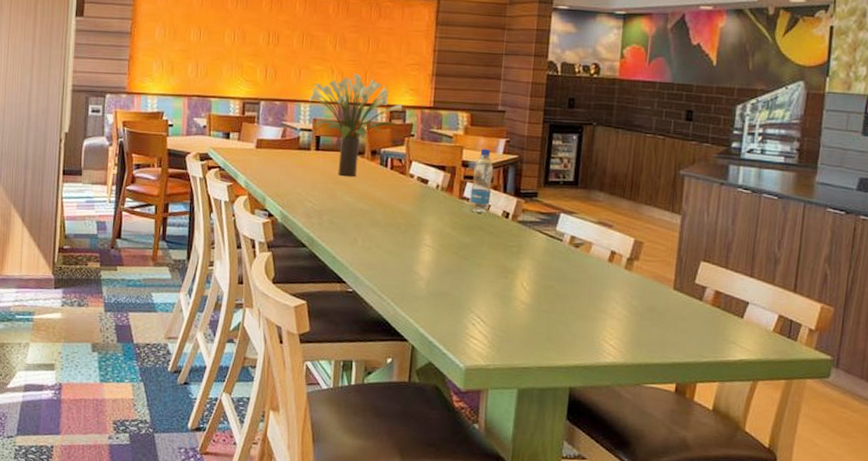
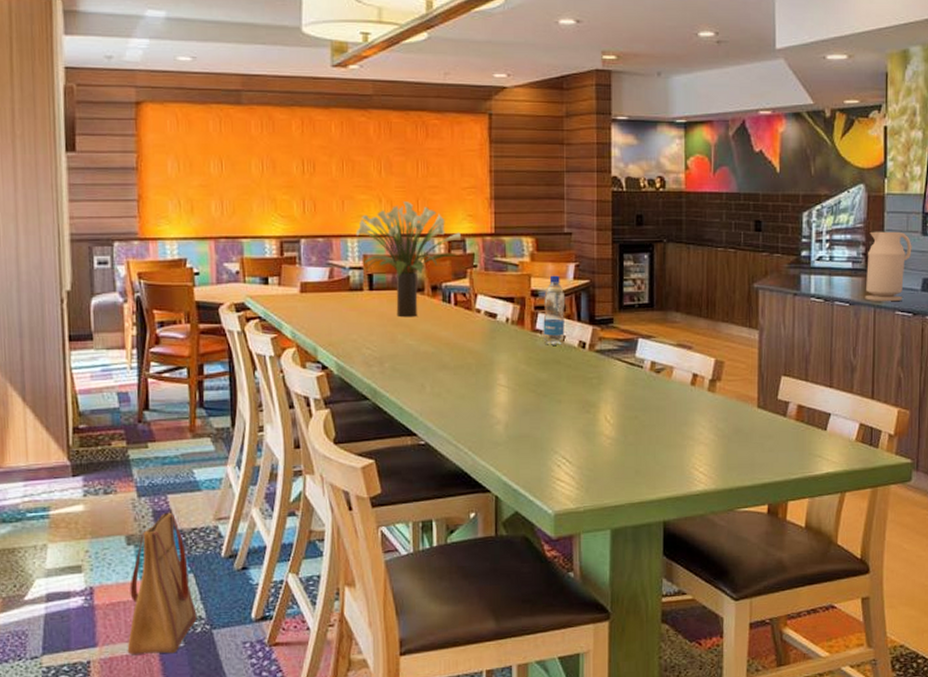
shopping bag: none [83,327,143,450] -> present [127,512,197,654]
water jug: none [795,128,851,199] -> present [865,231,912,302]

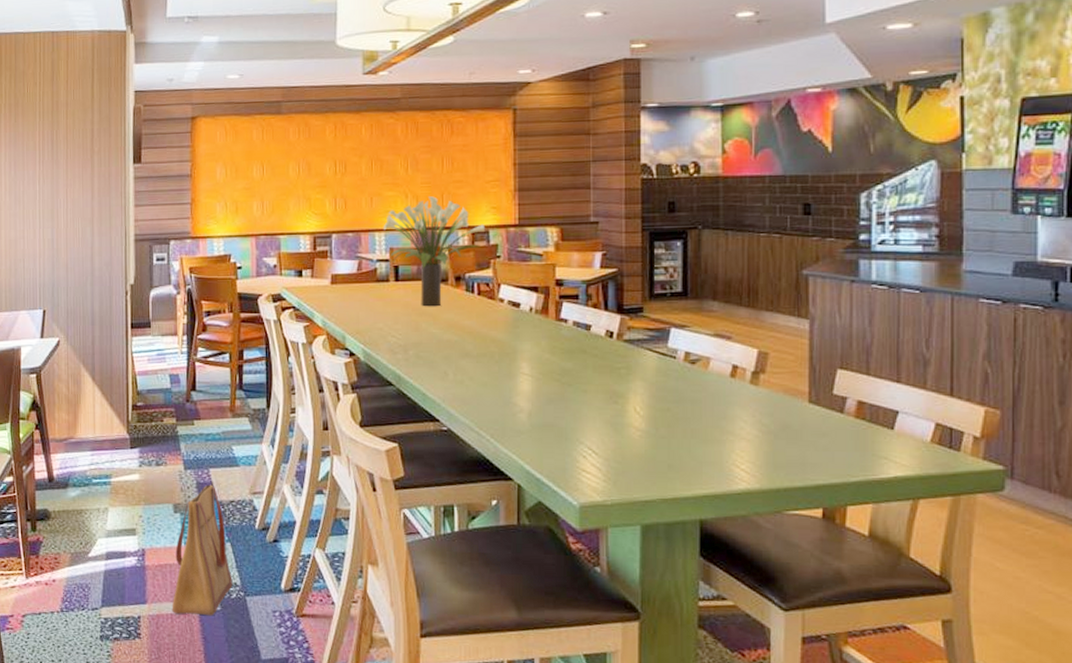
bottle: present [543,275,566,345] -> none [568,264,592,335]
water jug: present [865,231,912,302] -> none [939,210,999,289]

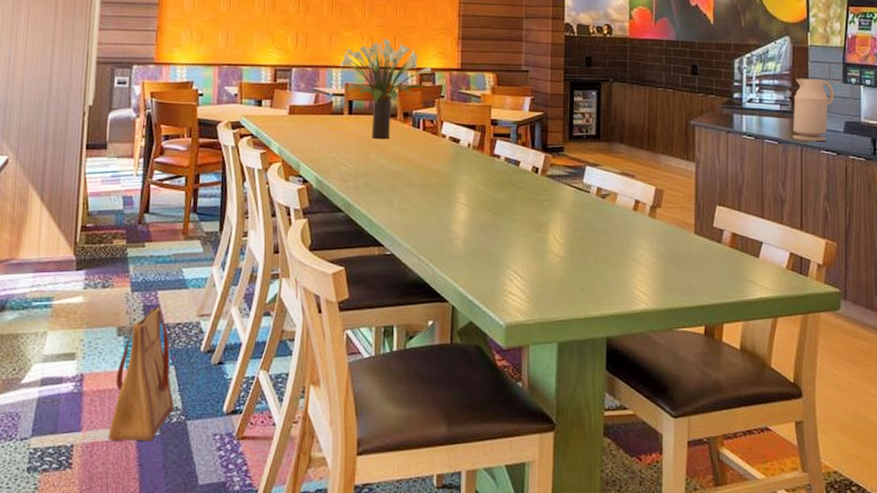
water jug: none [939,210,999,289] -> present [792,78,834,142]

